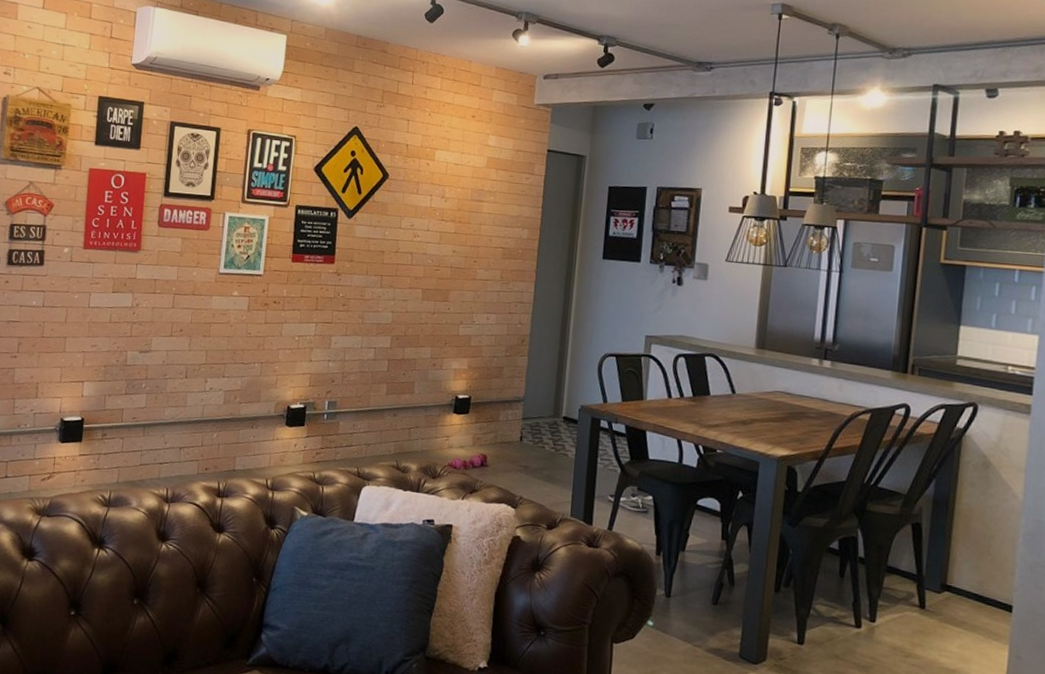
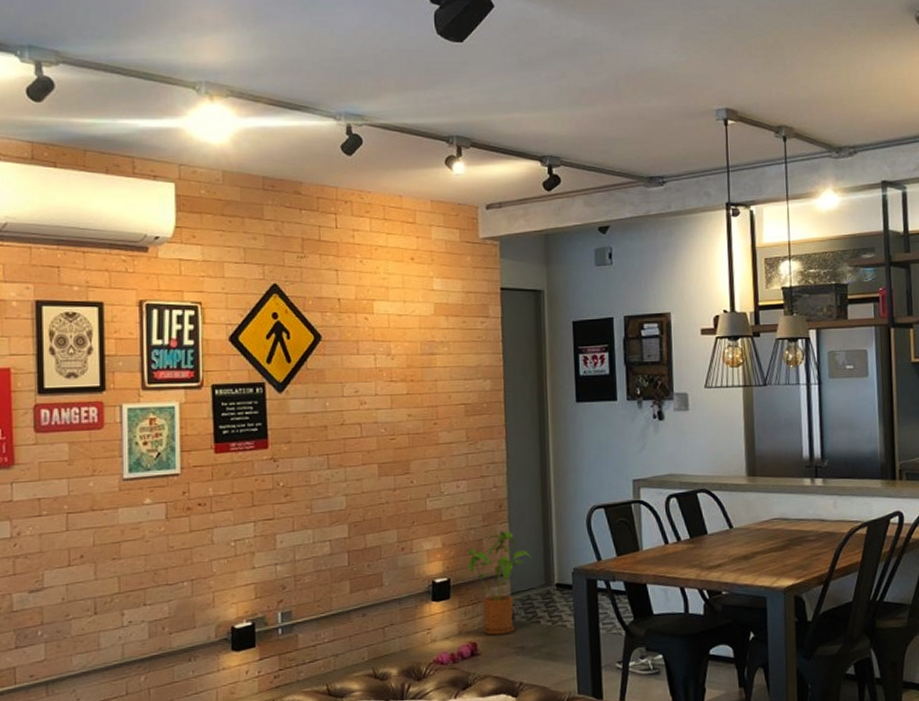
house plant: none [488,363,546,453] -> present [468,531,533,636]

